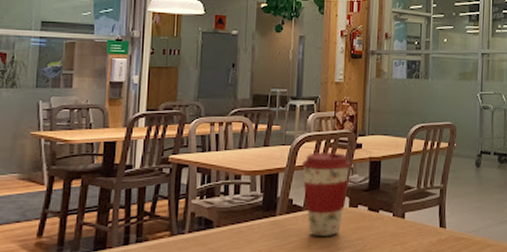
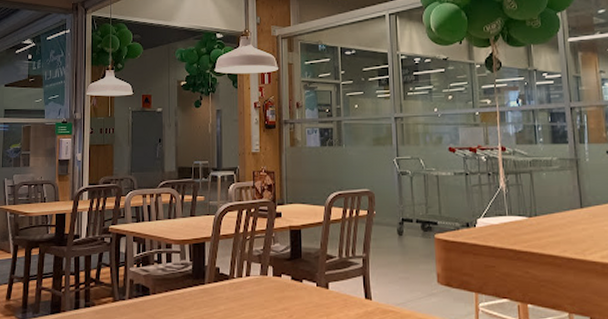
coffee cup: present [301,151,351,236] -> none [225,221,272,305]

